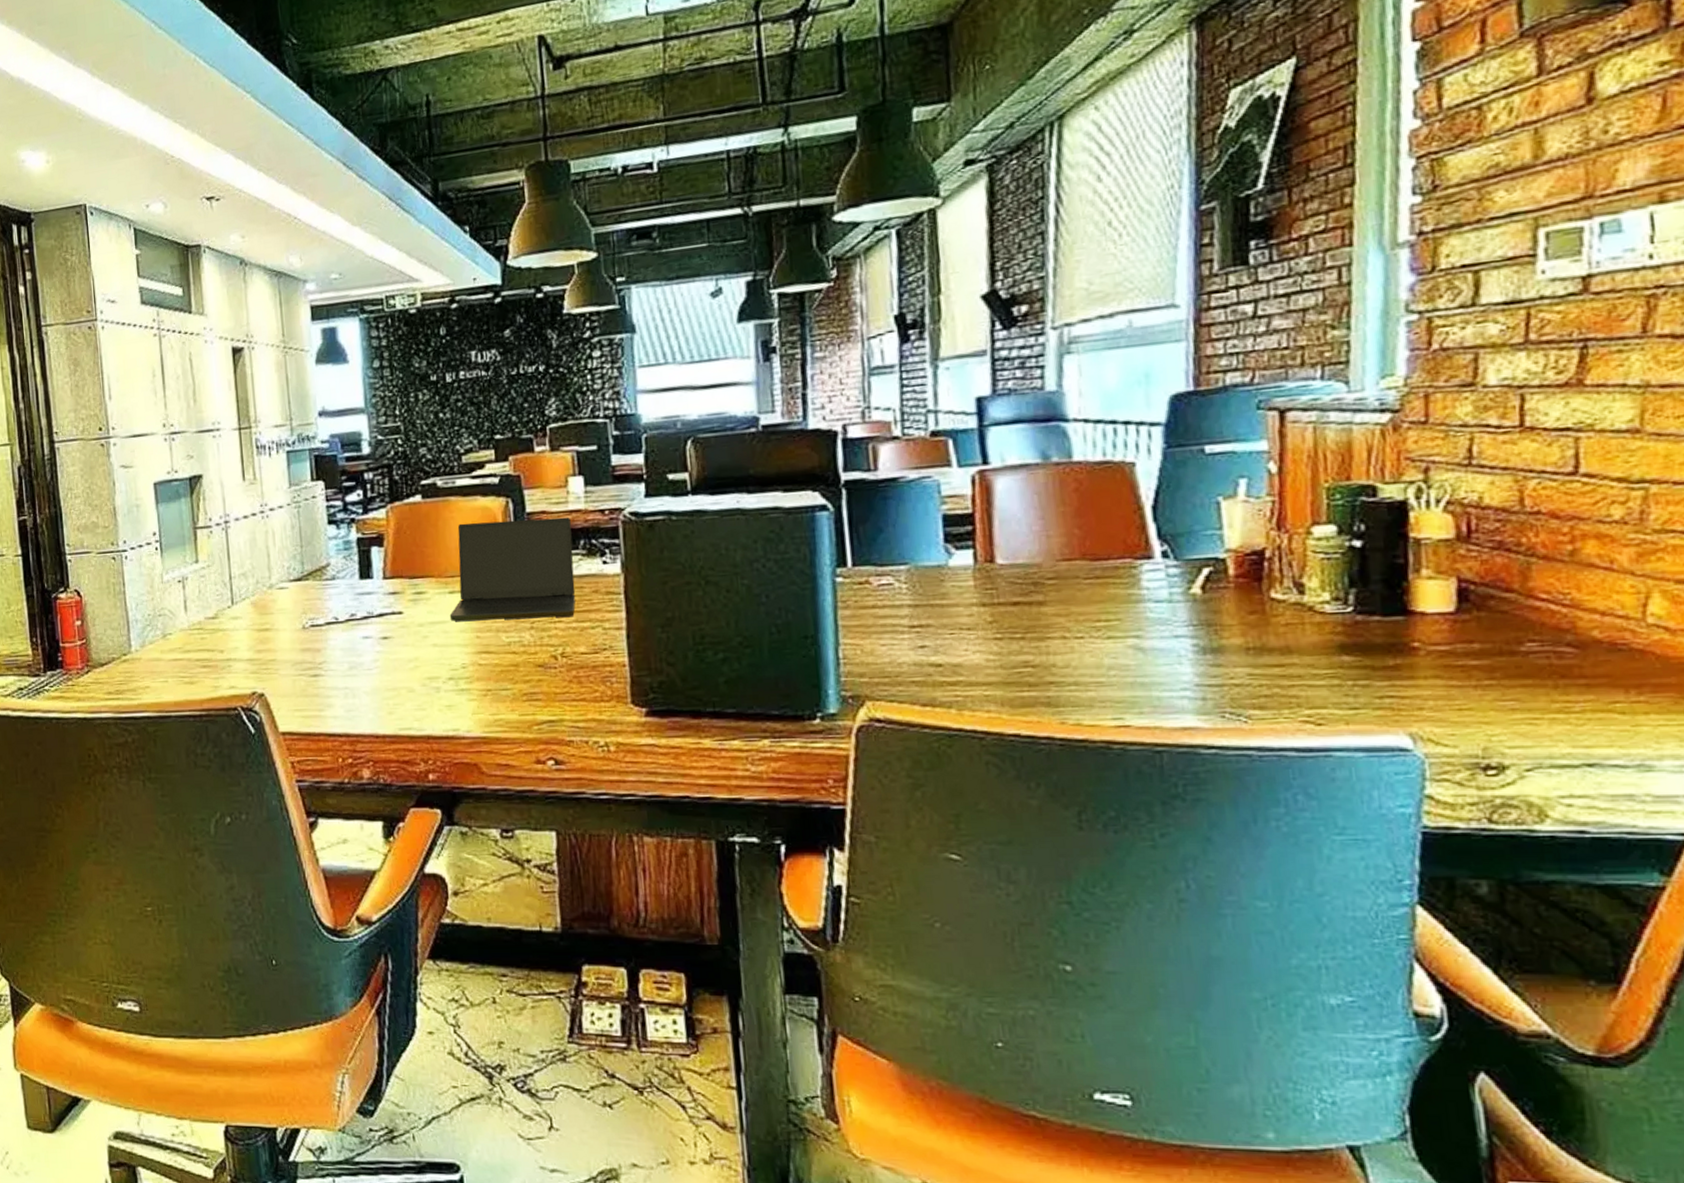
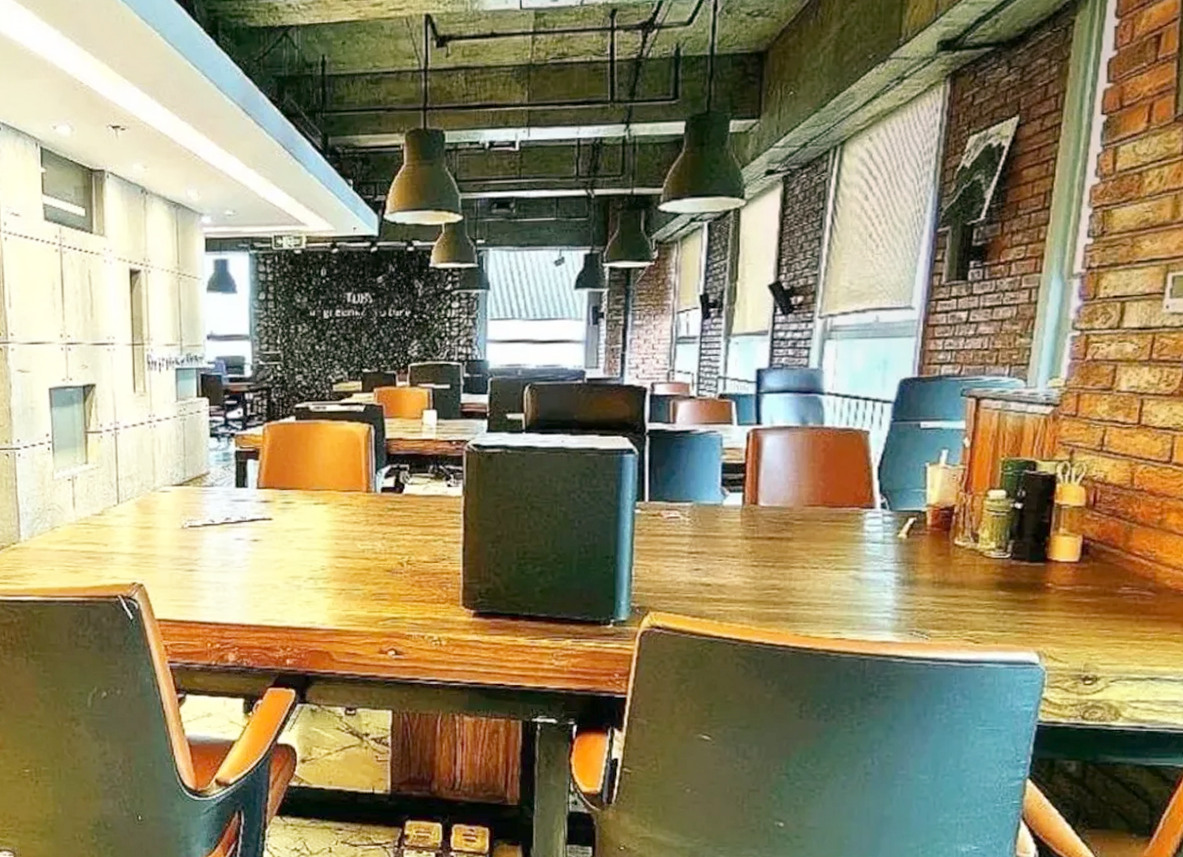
laptop: present [449,517,576,621] -> none [313,444,423,530]

